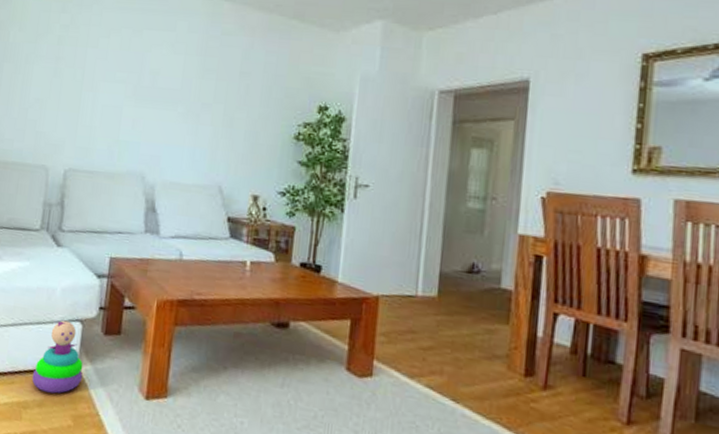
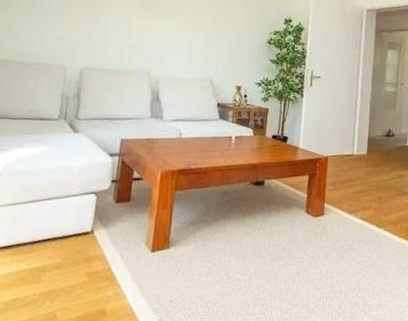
stacking toy: present [32,320,83,394] -> none [50,193,97,256]

